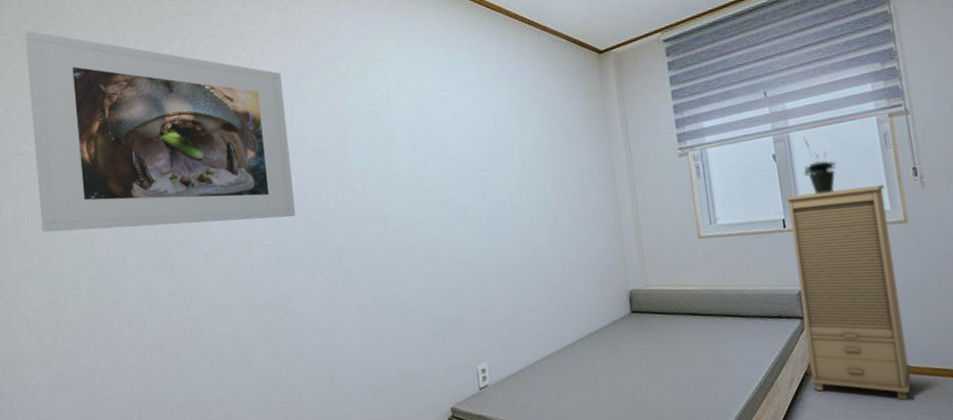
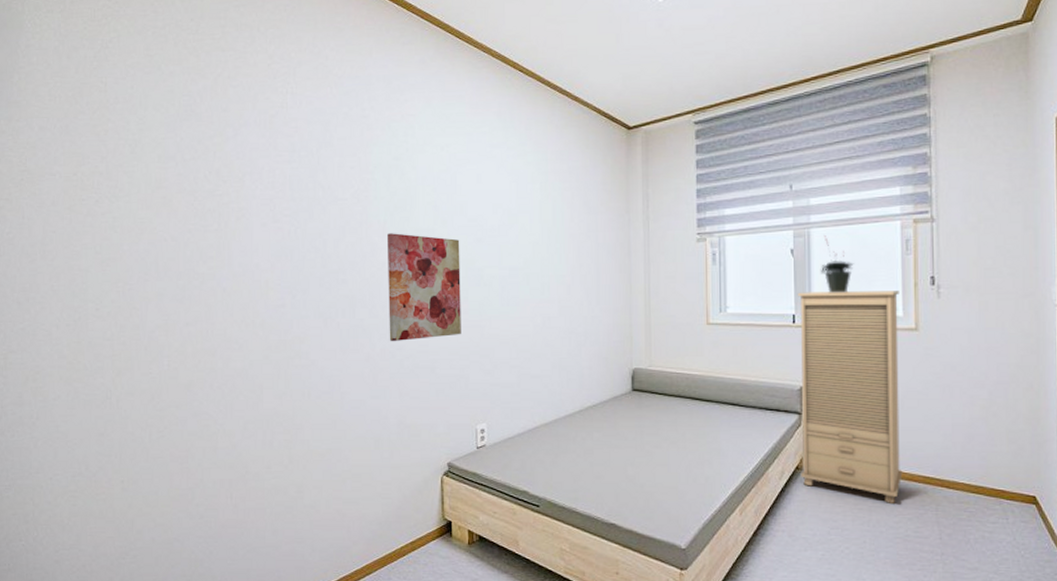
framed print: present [24,30,296,233] -> none [63,51,314,263]
wall art: none [369,178,453,289] -> present [387,233,461,342]

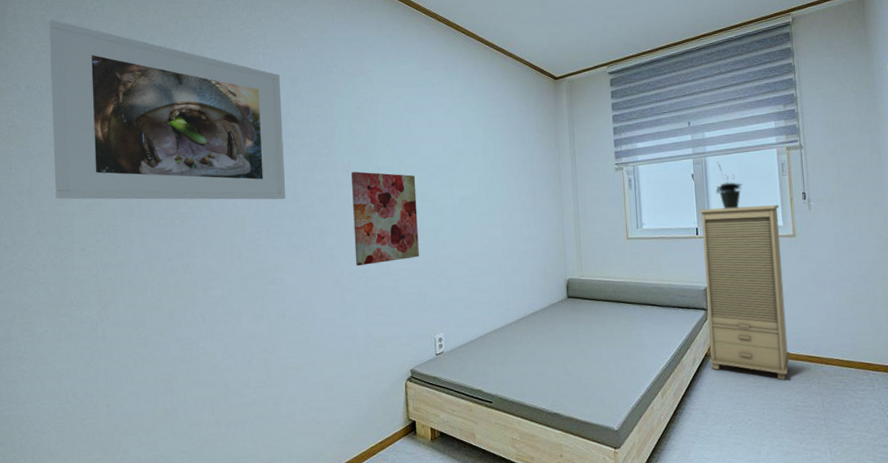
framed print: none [63,51,314,263] -> present [49,19,286,200]

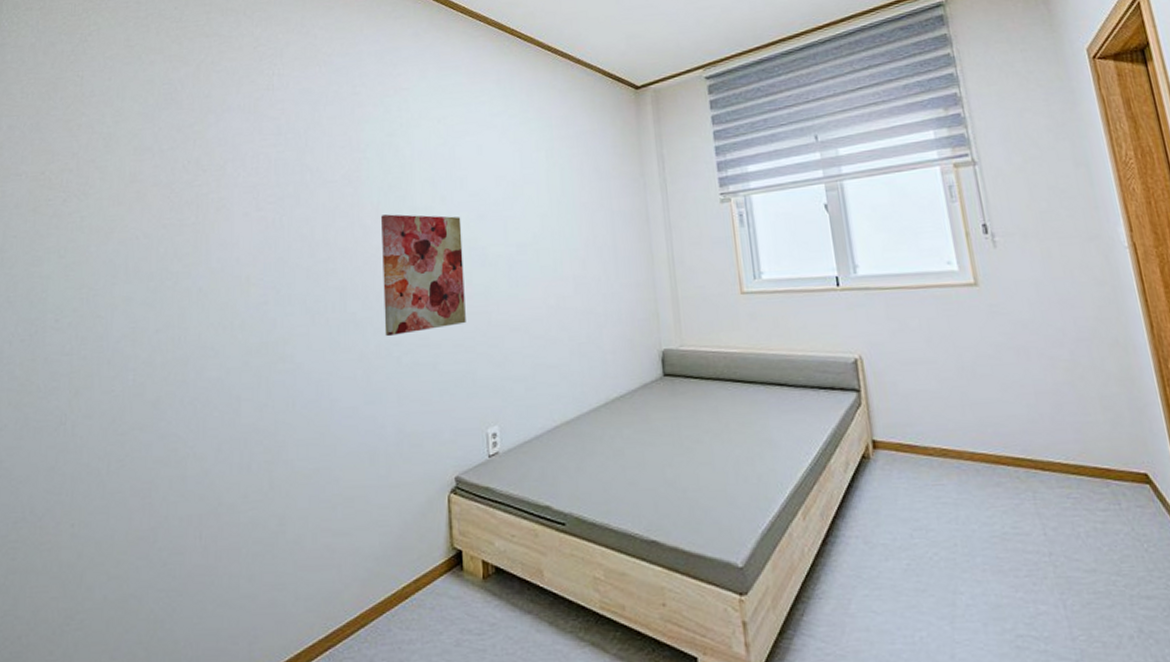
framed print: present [49,19,286,200] -> none [30,47,301,259]
cabinet: present [698,205,790,380] -> none [837,242,988,494]
potted plant: present [715,162,742,209] -> none [858,187,896,250]

